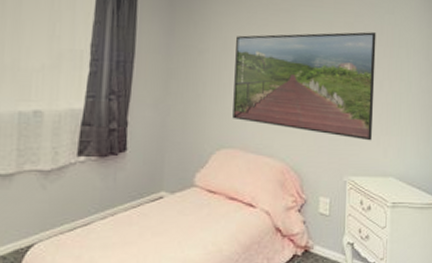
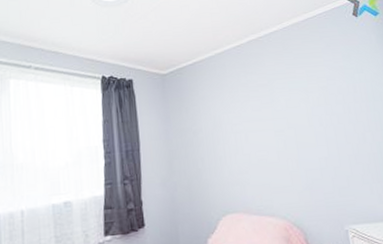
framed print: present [232,32,376,141] -> none [224,91,365,190]

